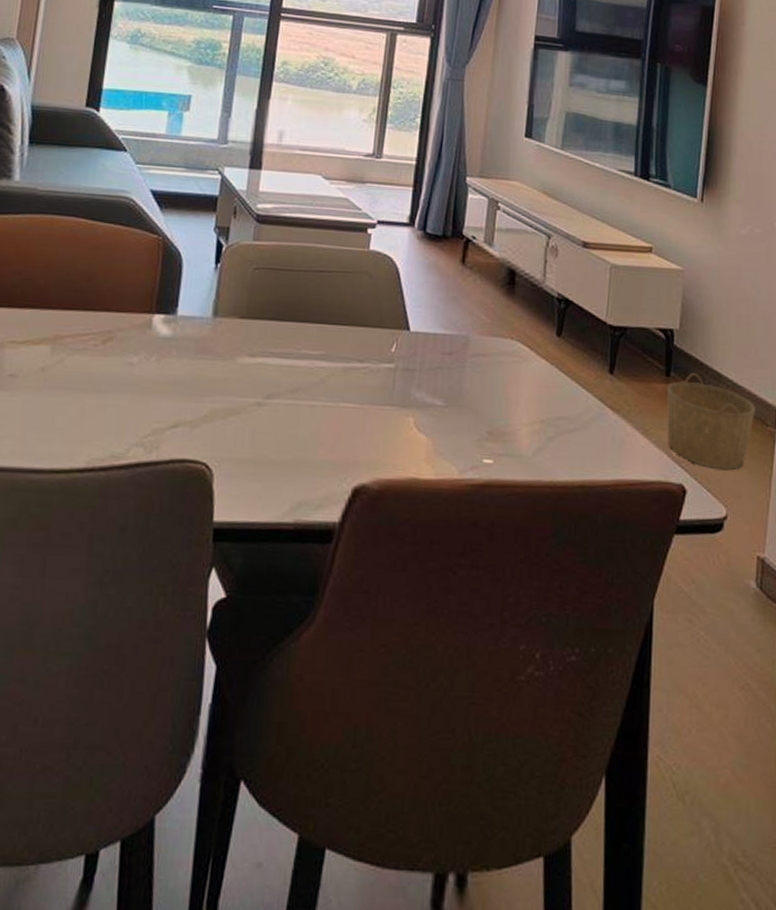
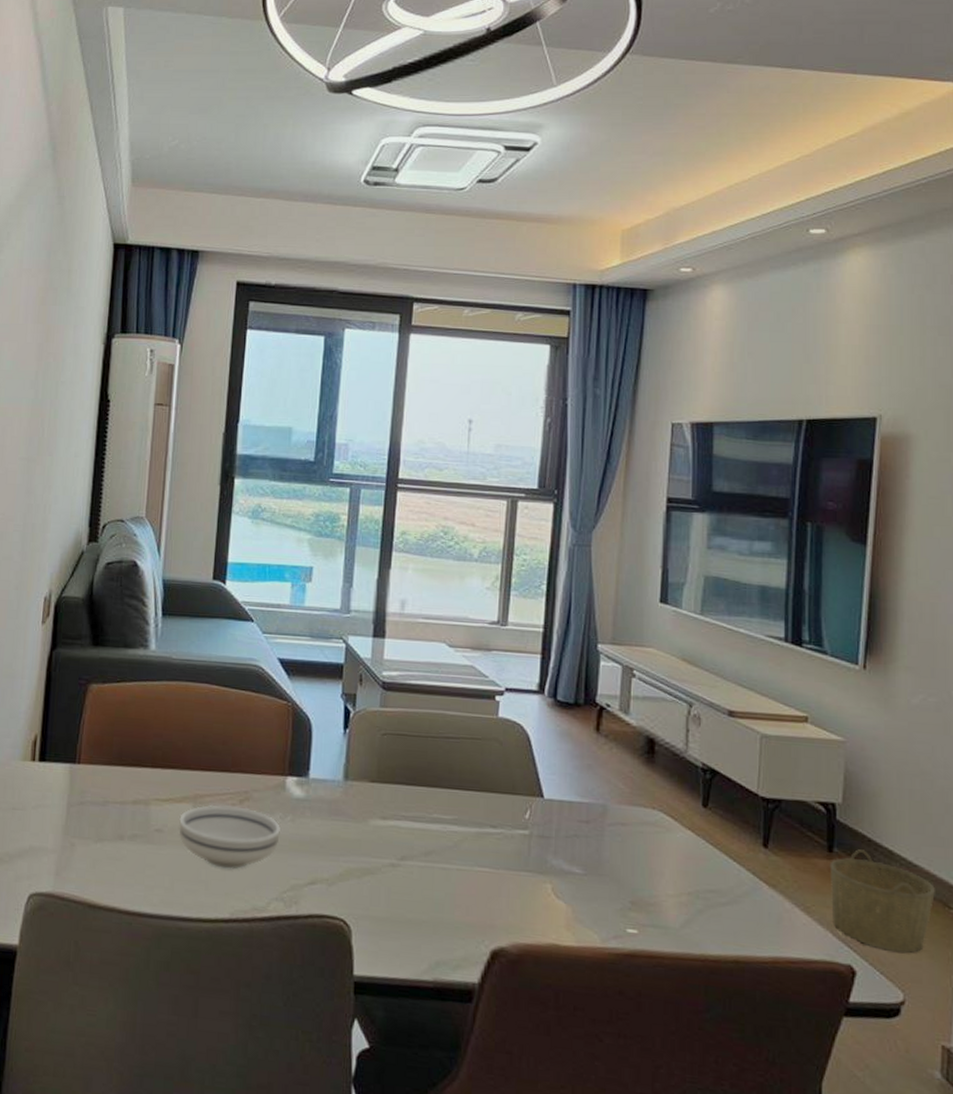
bowl: none [34,346,144,415] -> present [178,804,280,869]

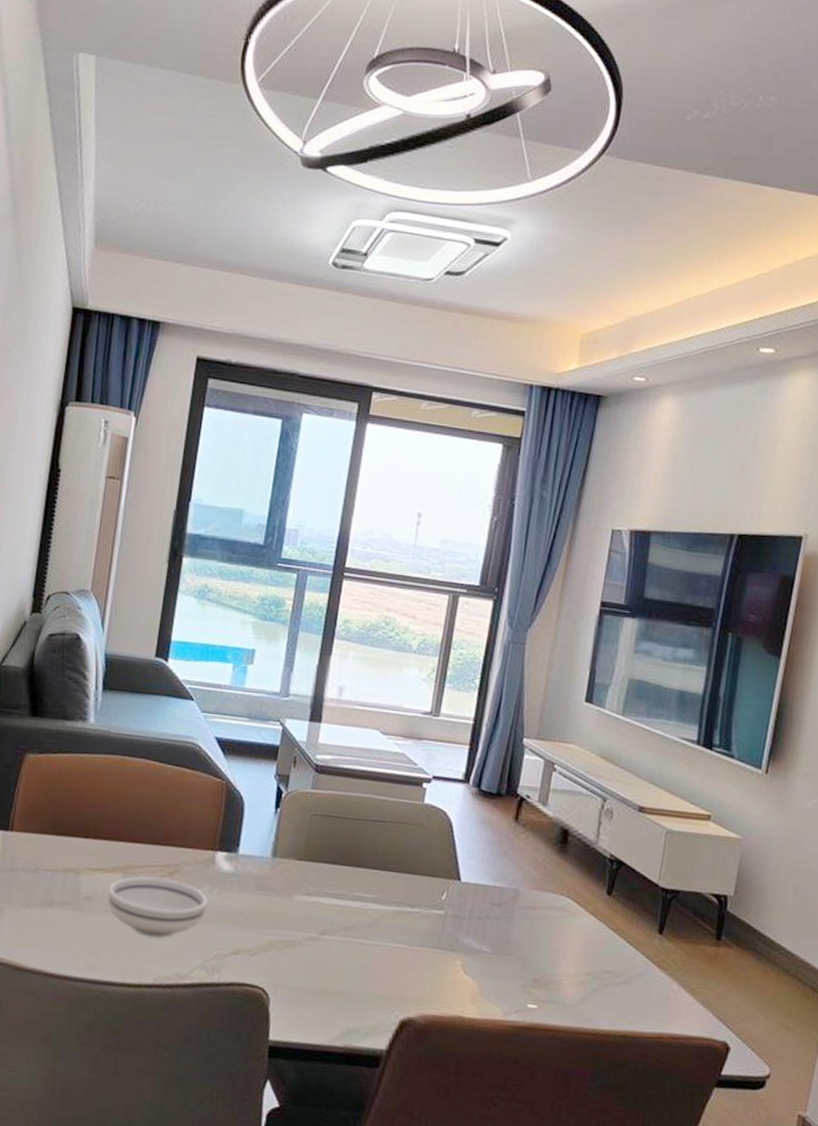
basket: present [829,849,935,953] -> none [714,938,808,1033]

